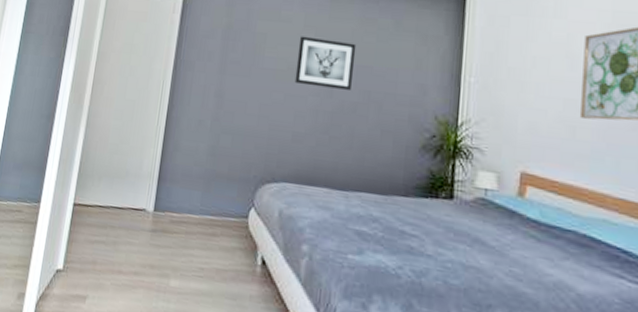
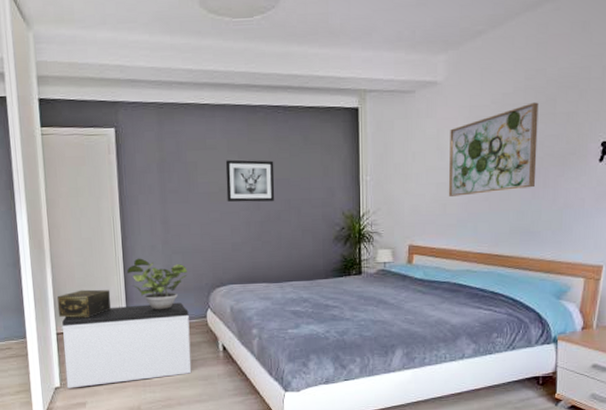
bench: none [70,184,228,287] -> present [61,302,192,388]
decorative box: none [80,157,143,192] -> present [56,289,111,318]
potted plant: none [166,132,235,199] -> present [127,258,188,310]

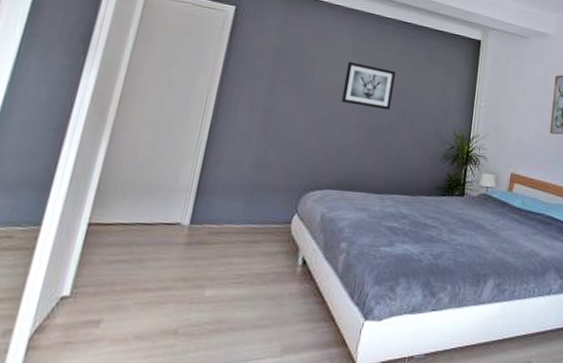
decorative box: present [56,289,111,318] -> none [98,172,180,208]
bench: present [61,302,192,388] -> none [79,198,271,300]
potted plant: present [127,258,188,310] -> none [207,145,281,209]

